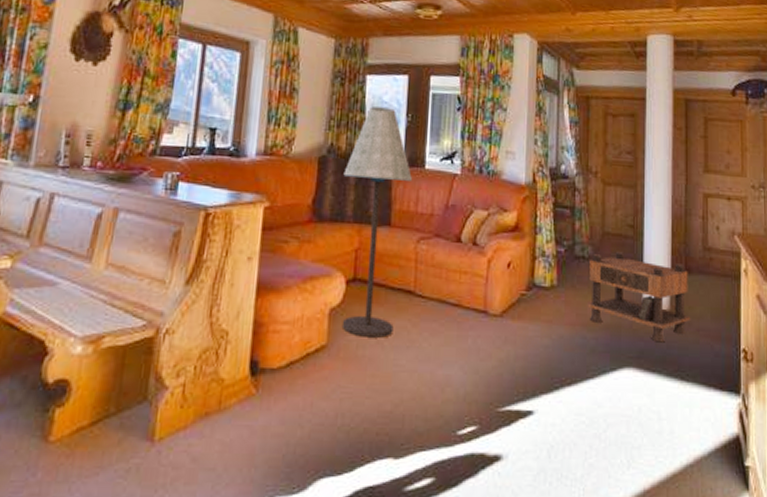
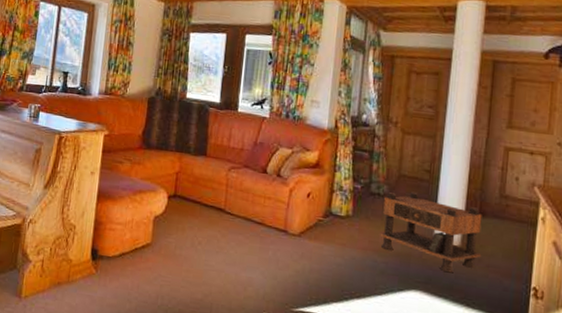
floor lamp: present [343,106,412,338] -> none [164,59,226,243]

